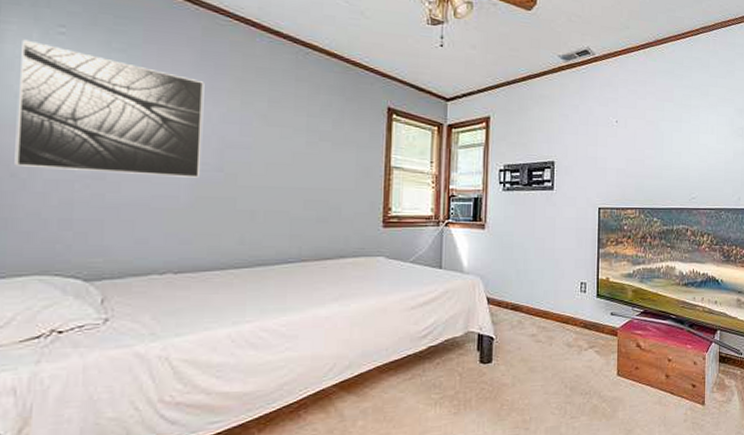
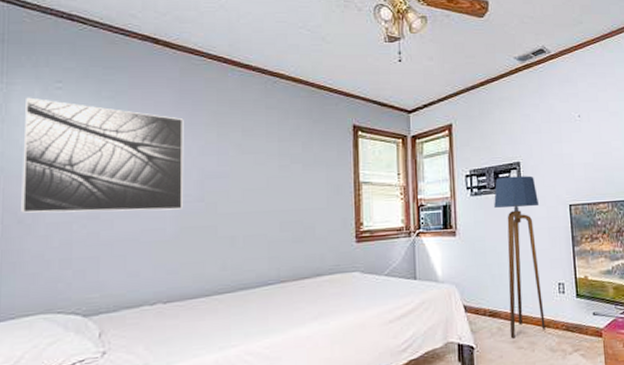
floor lamp: none [525,174,569,332] -> present [494,175,545,339]

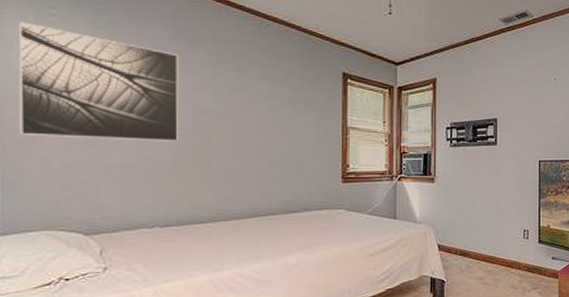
floor lamp: present [494,175,545,339] -> none [471,131,511,276]

